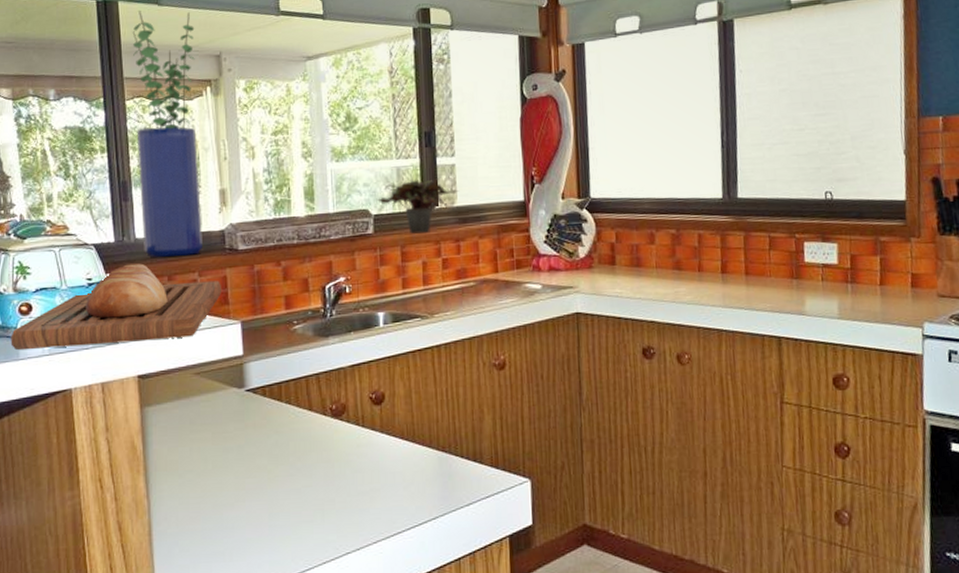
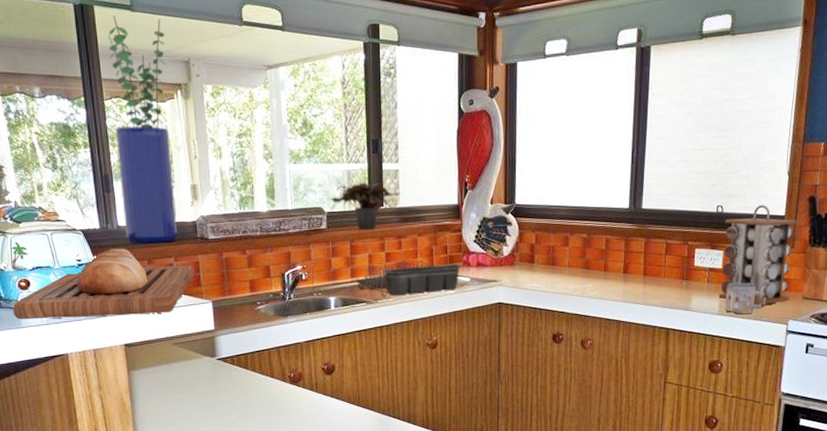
dish rack: none [408,266,530,310] -> present [356,260,461,297]
spice rack: none [836,189,922,306] -> present [718,205,798,305]
mug: none [844,279,895,318] -> present [724,282,766,315]

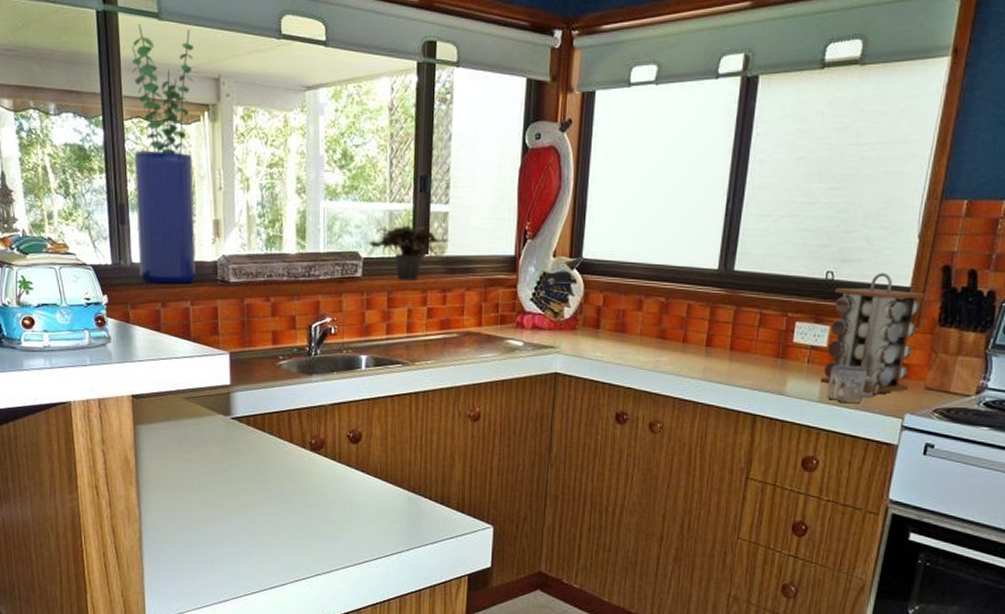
bread loaf: present [13,248,195,320] -> none [15,287,212,363]
dish rack: present [356,260,461,297] -> none [391,319,513,359]

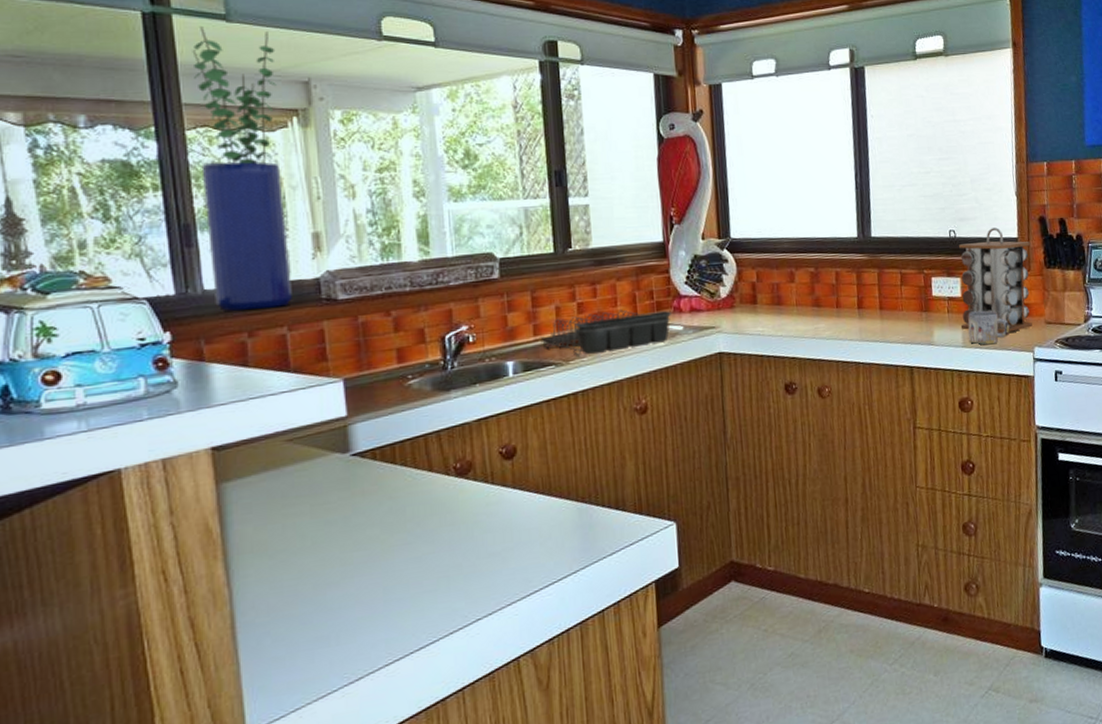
potted plant: present [367,225,449,280] -> none [501,219,593,278]
dish rack: none [391,319,513,359] -> present [540,309,671,357]

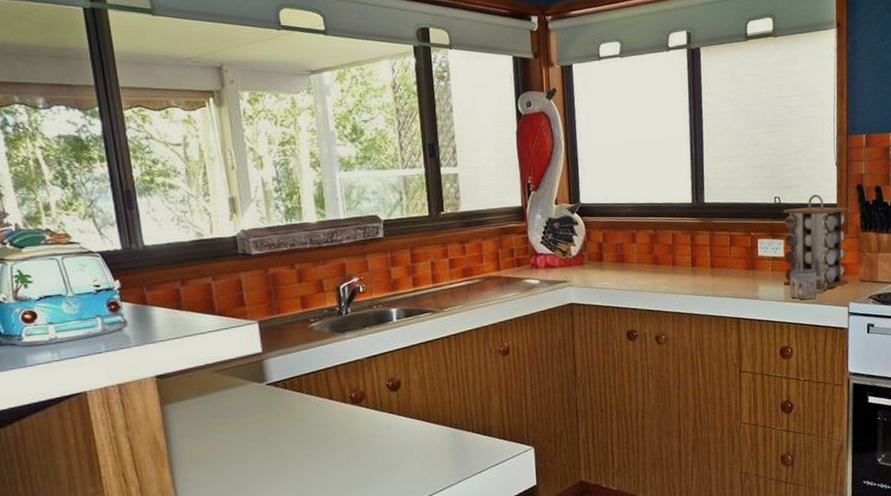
vase: present [192,27,292,311] -> none [125,20,215,264]
dish rack: present [540,309,671,357] -> none [418,265,529,305]

